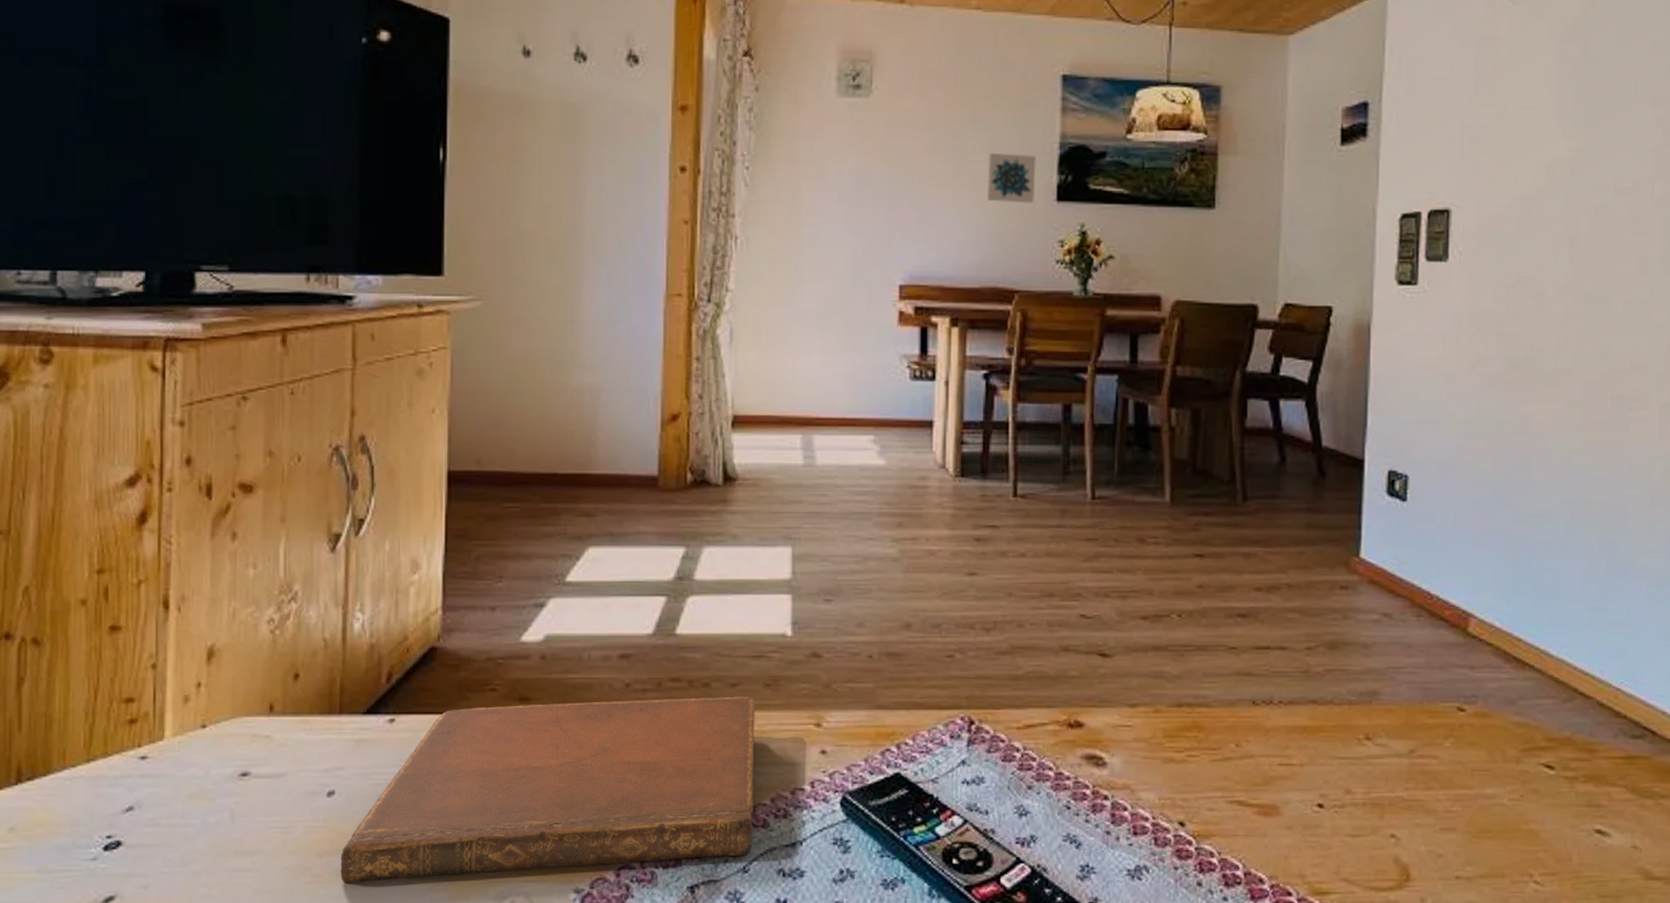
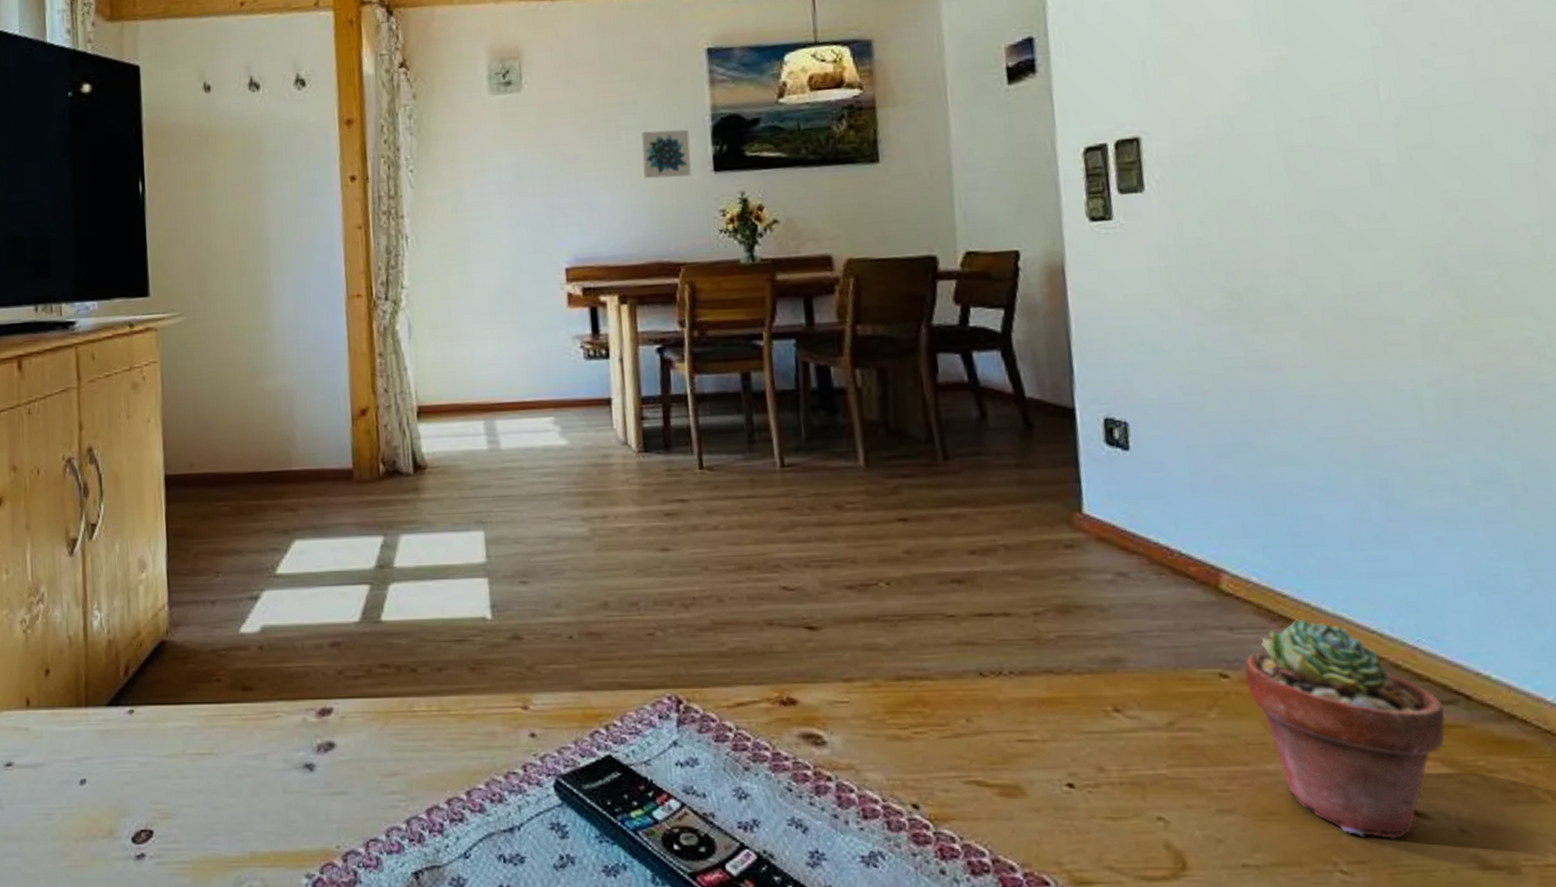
notebook: present [340,696,755,883] -> none [94,680,471,868]
potted succulent: none [1478,661,1634,854] -> present [1245,619,1446,839]

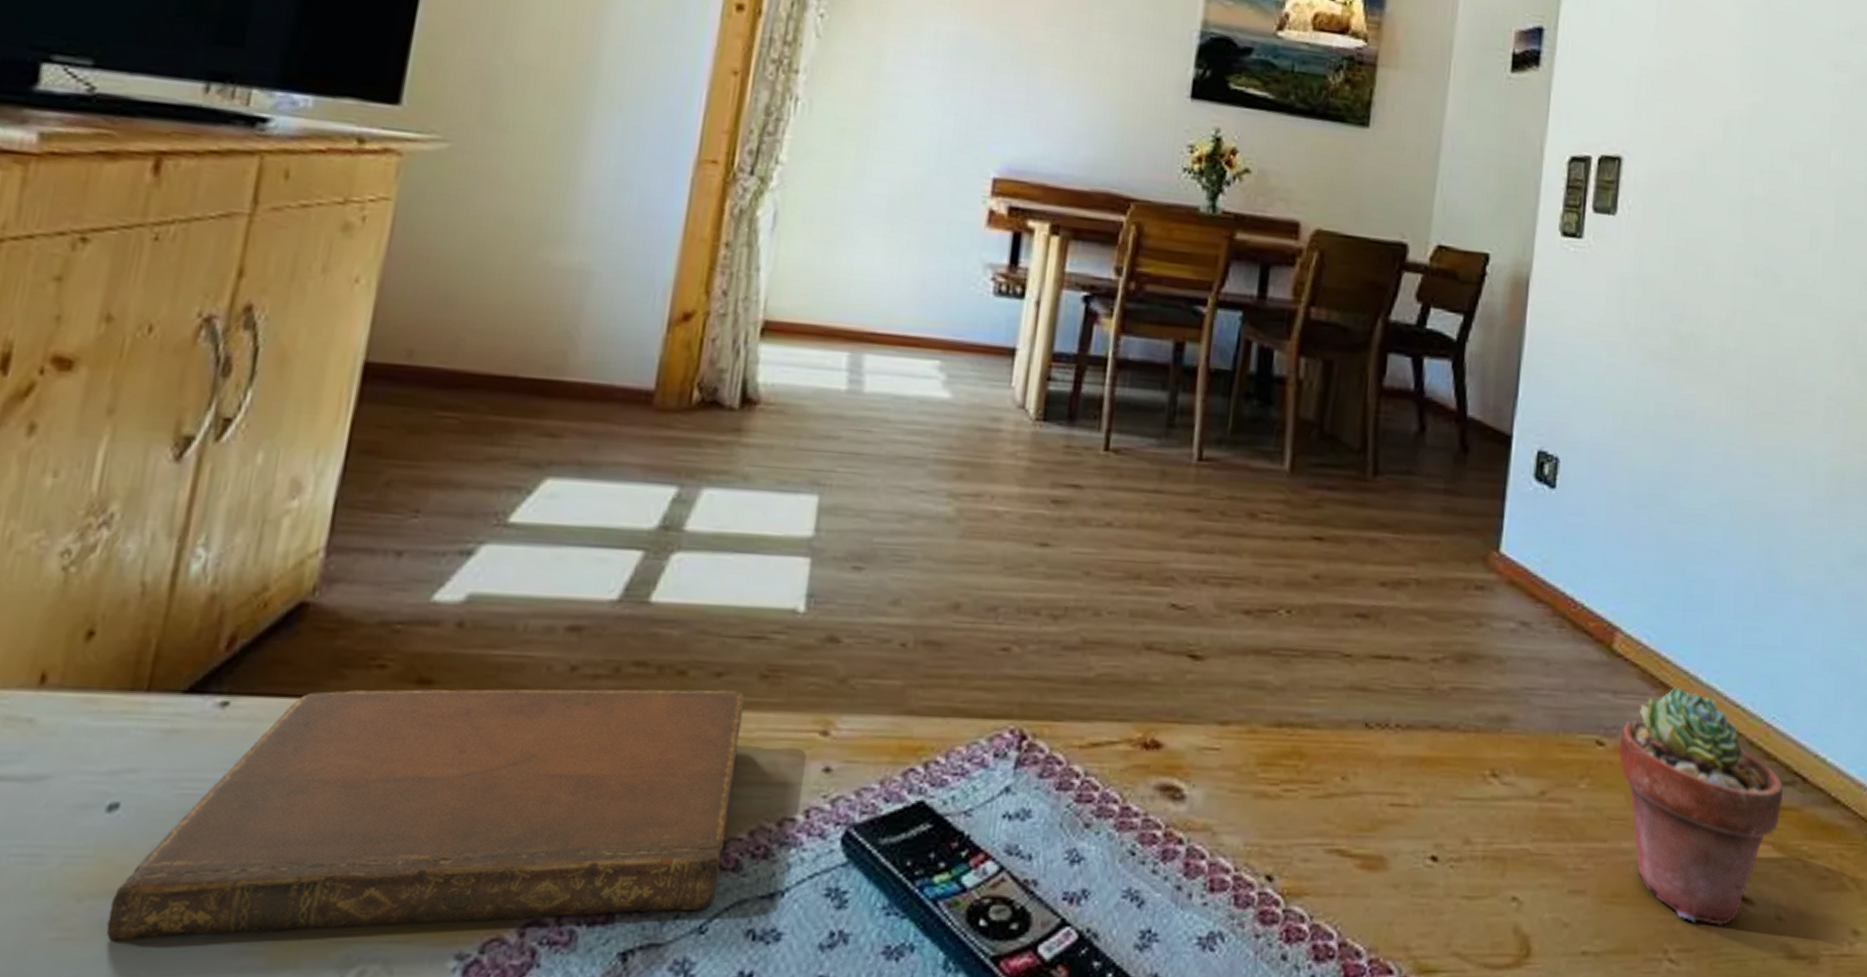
notebook: none [94,680,471,868] -> present [105,688,745,941]
wall art: present [641,129,691,179] -> none [1109,33,1172,98]

